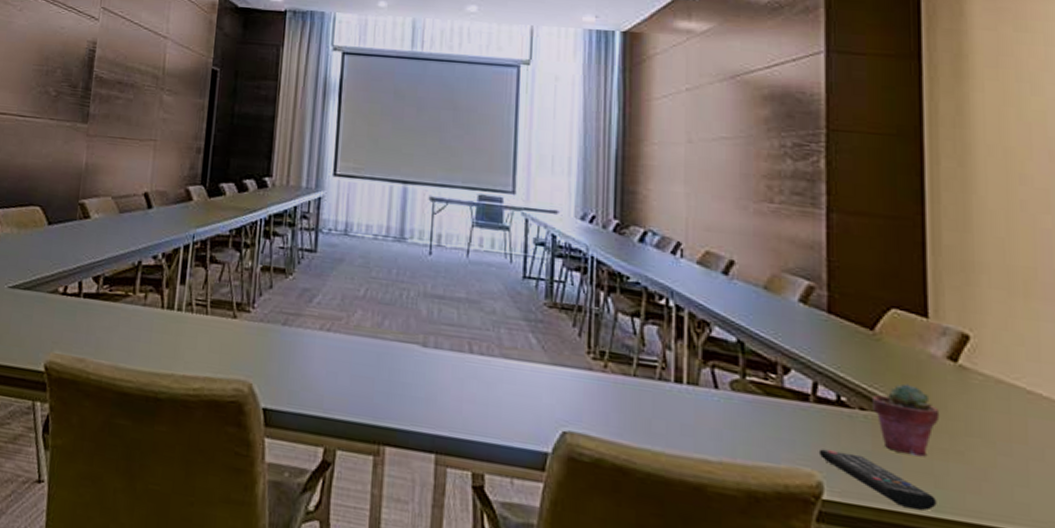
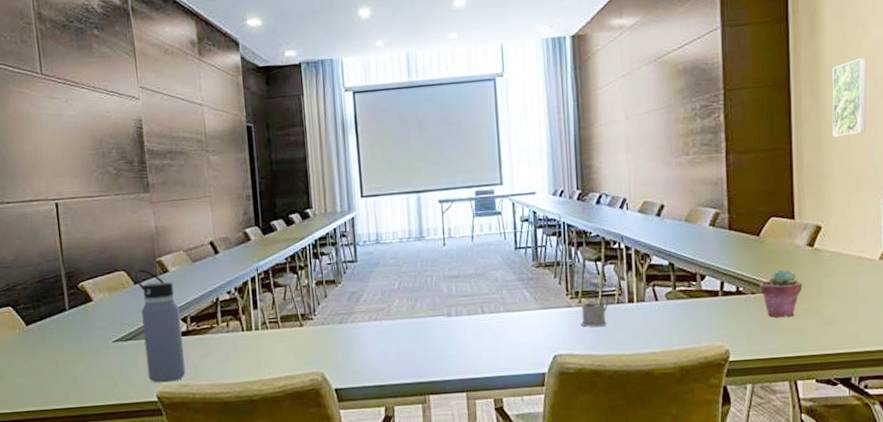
water bottle: none [39,208,94,352] -> present [134,269,186,383]
tea glass holder: none [604,366,647,407] -> present [580,296,609,327]
remote control: present [818,449,937,511] -> none [726,325,801,354]
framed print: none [986,121,1039,220] -> present [832,58,867,137]

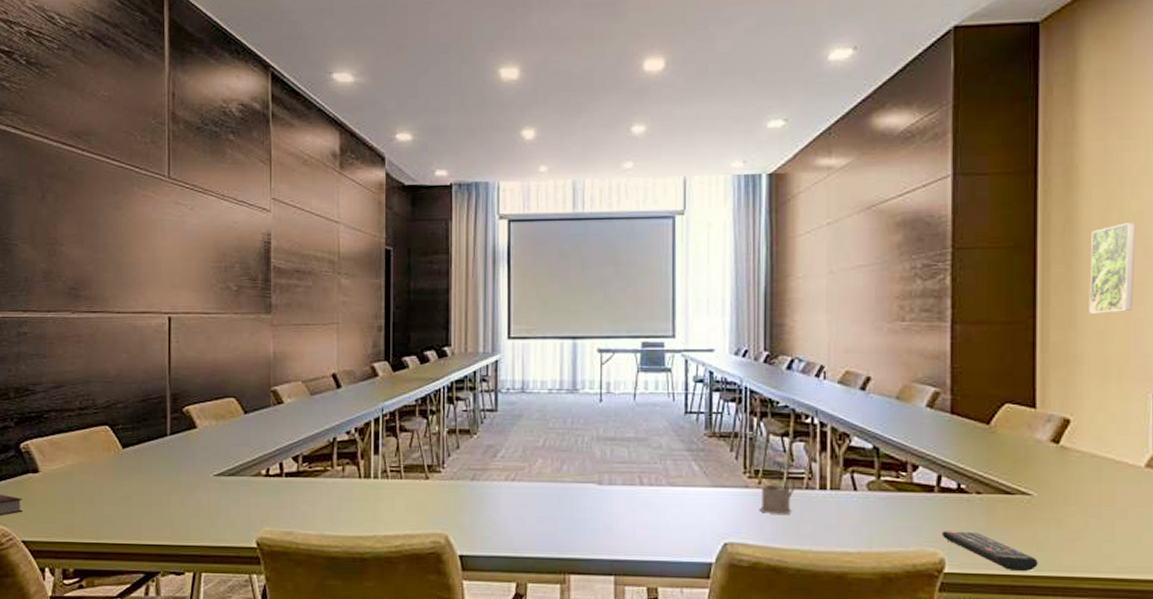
water bottle: present [134,269,186,383] -> none [245,398,291,528]
remote control: none [726,325,801,354] -> present [941,531,1038,571]
potted succulent: present [760,269,803,318] -> none [987,467,1043,527]

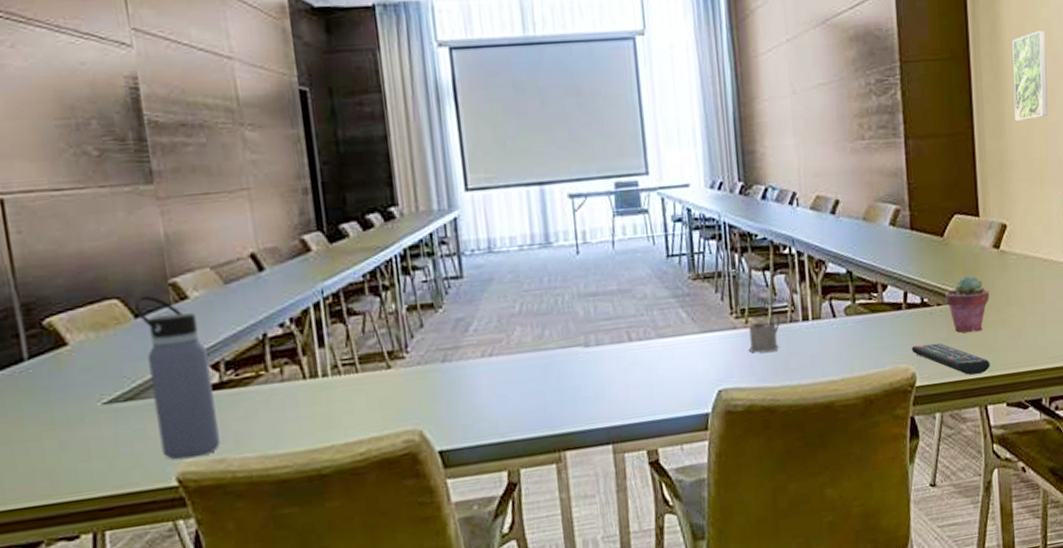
water bottle: none [245,398,291,528] -> present [134,295,221,460]
potted succulent: none [987,467,1043,527] -> present [945,275,990,333]

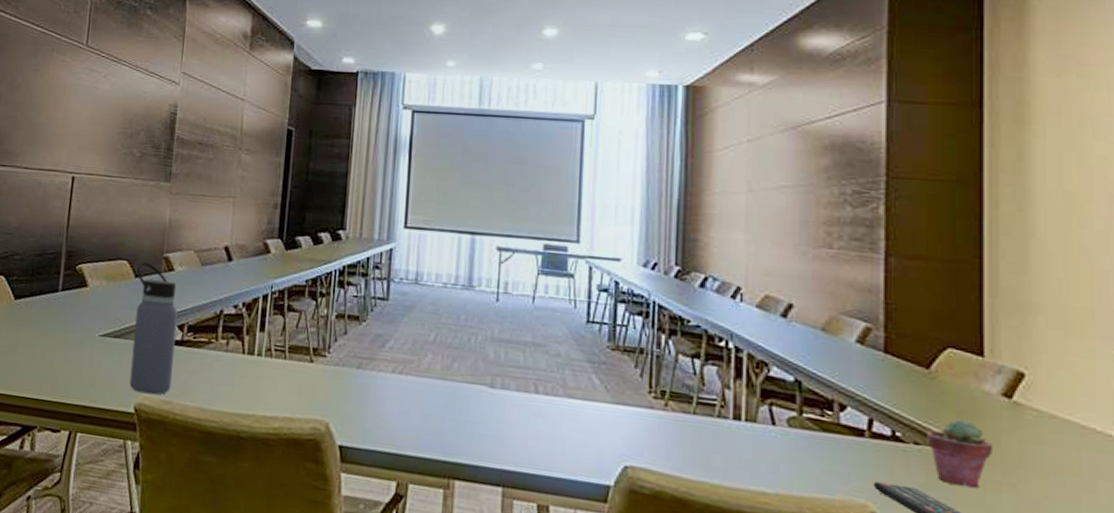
tea glass holder: present [748,314,781,353] -> none [664,404,707,443]
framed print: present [1012,31,1048,121] -> none [1045,166,1099,261]

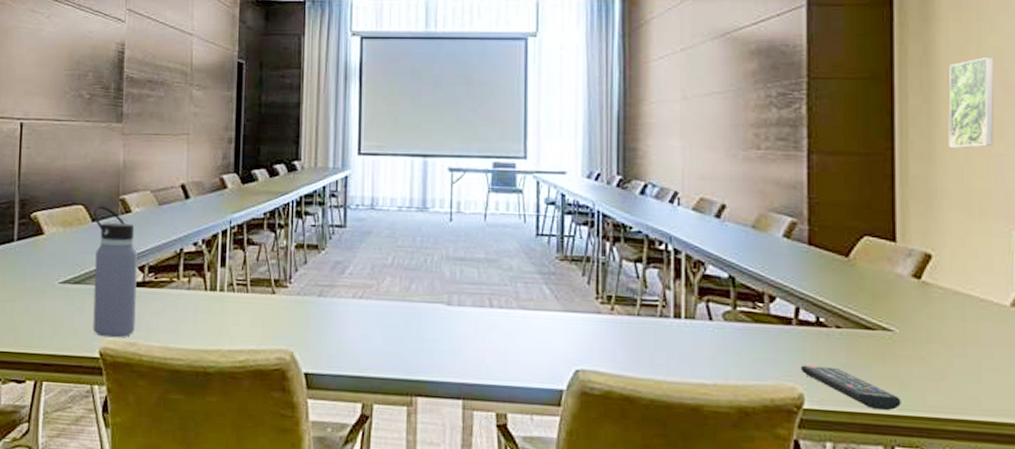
potted succulent: present [927,419,994,489] -> none [847,302,905,364]
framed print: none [1045,166,1099,261] -> present [948,58,995,148]

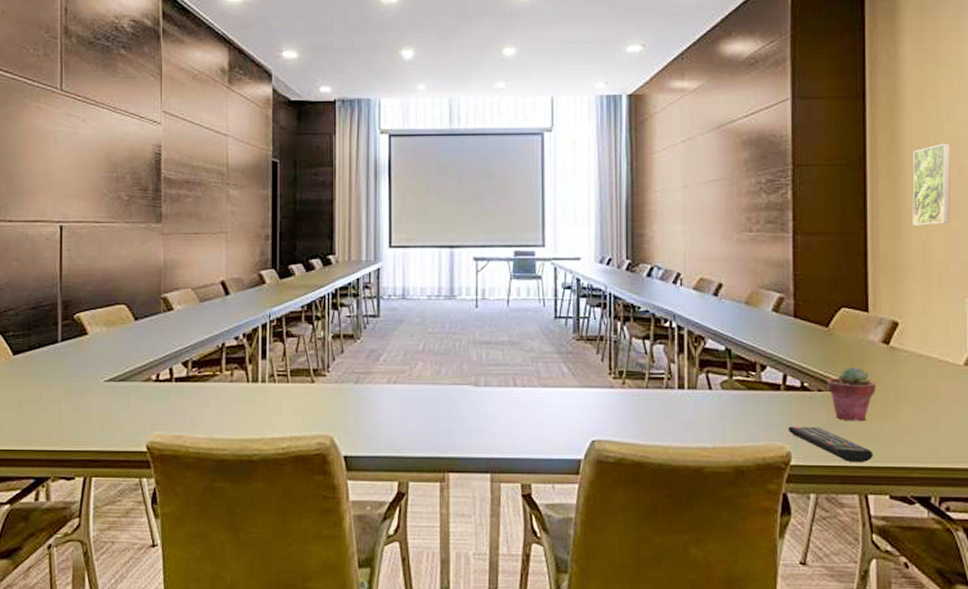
water bottle: present [93,206,138,338] -> none [136,305,181,432]
potted succulent: none [847,302,905,364] -> present [827,366,877,422]

